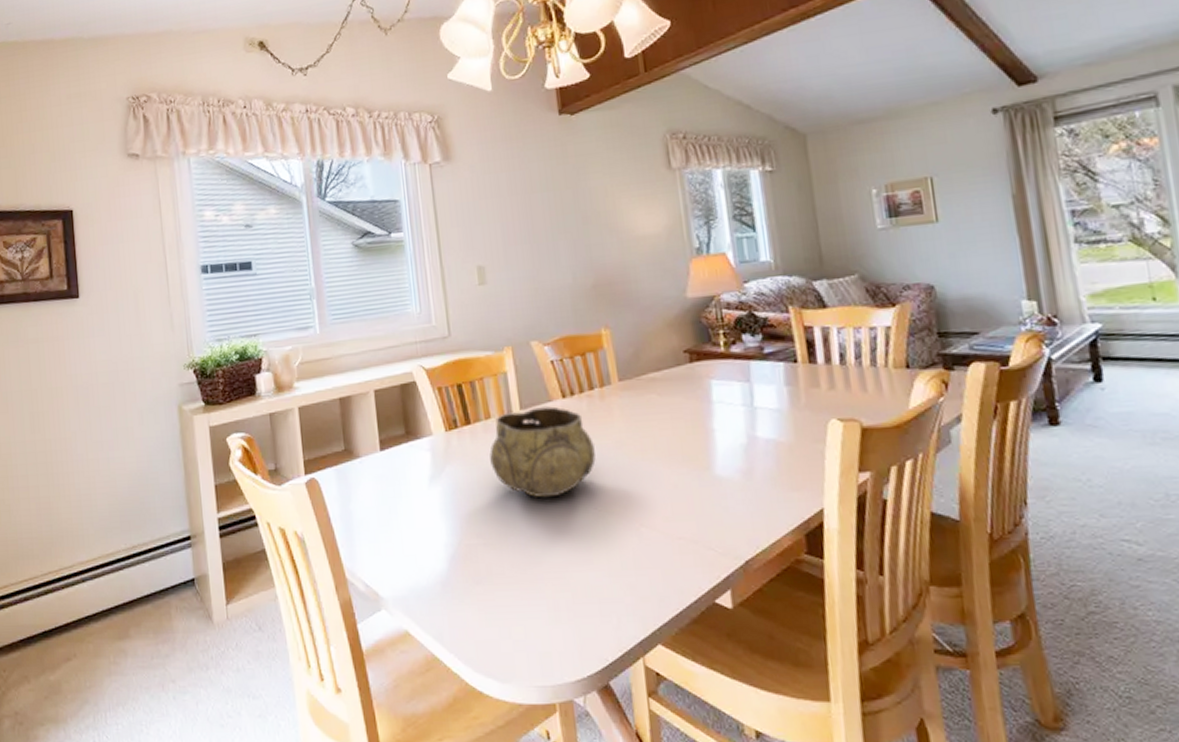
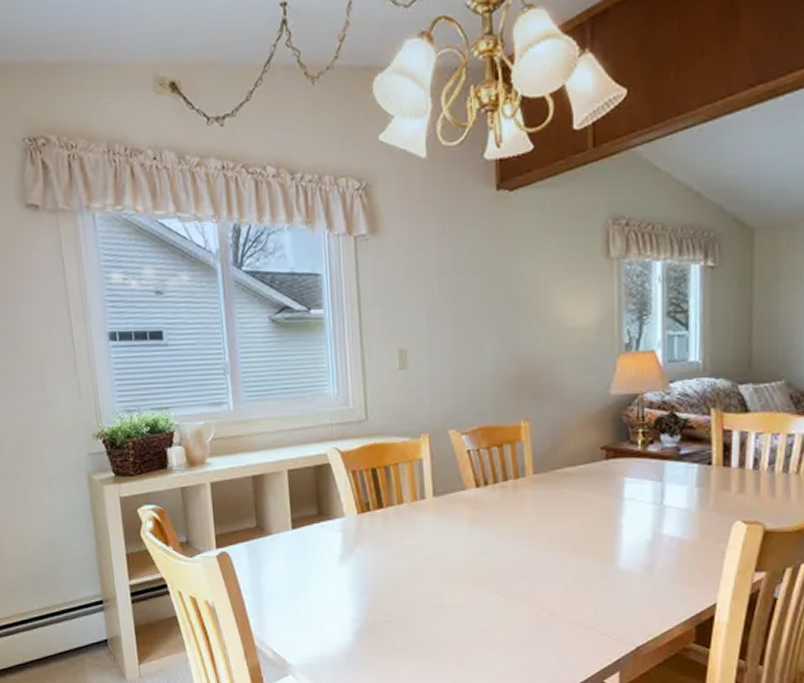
decorative bowl: present [489,406,596,498] -> none [400,495,504,581]

